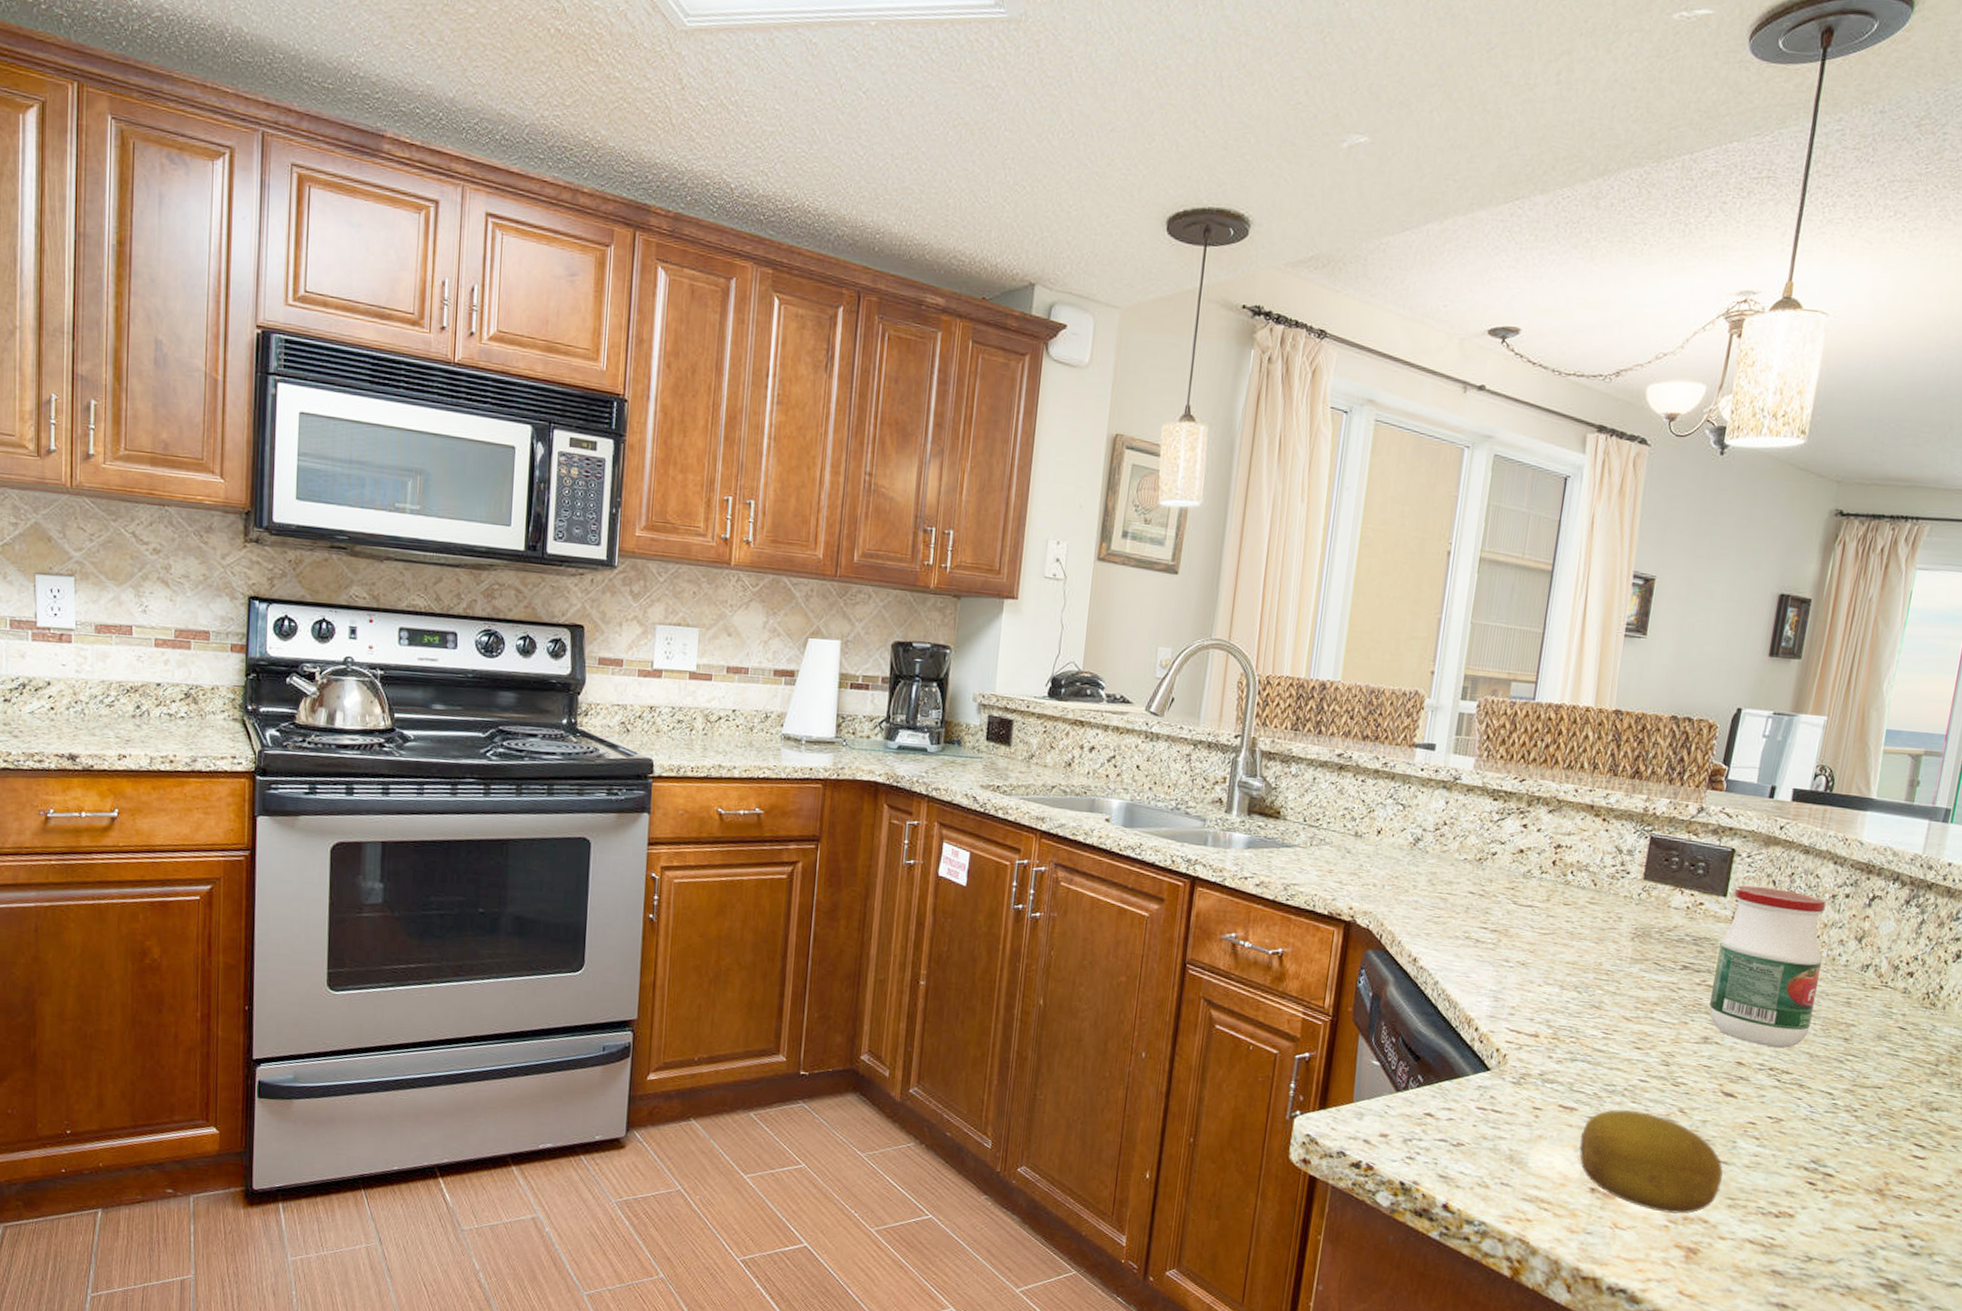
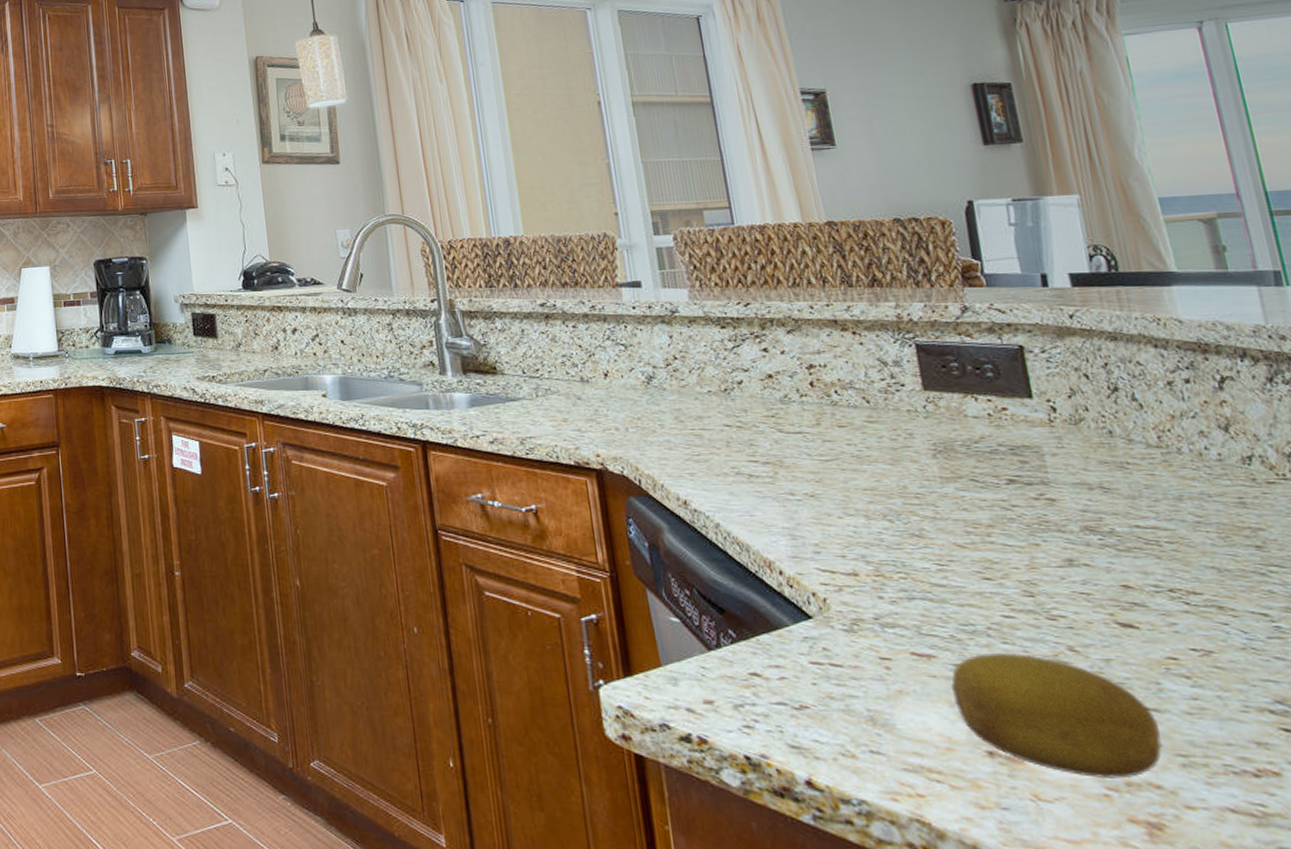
jar: present [1709,885,1827,1048] -> none [1039,383,1204,563]

